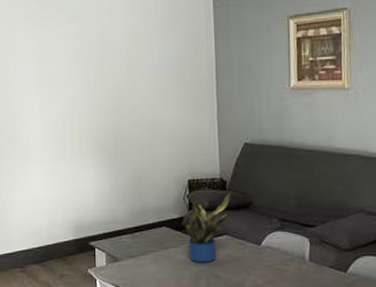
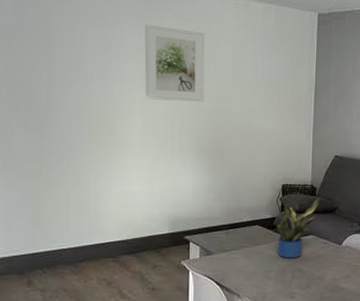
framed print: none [39,25,100,101] -> present [144,24,205,102]

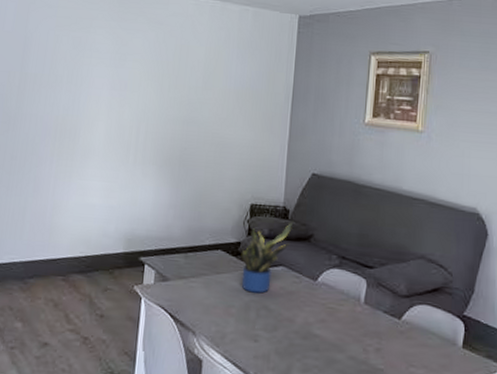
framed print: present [144,24,205,102] -> none [112,27,177,109]

